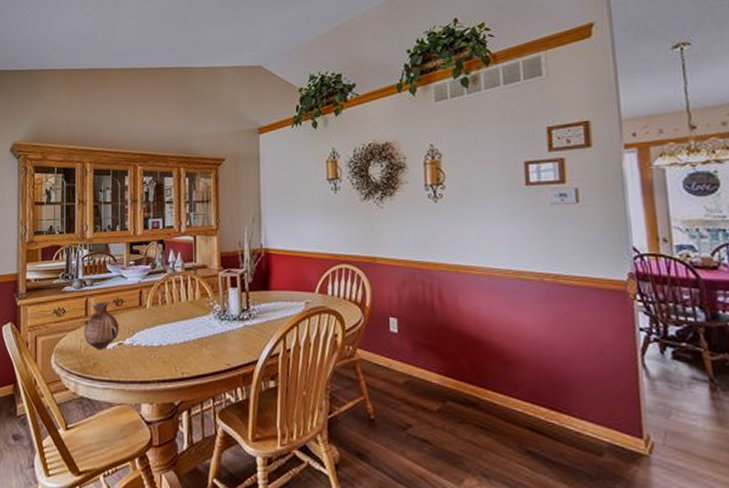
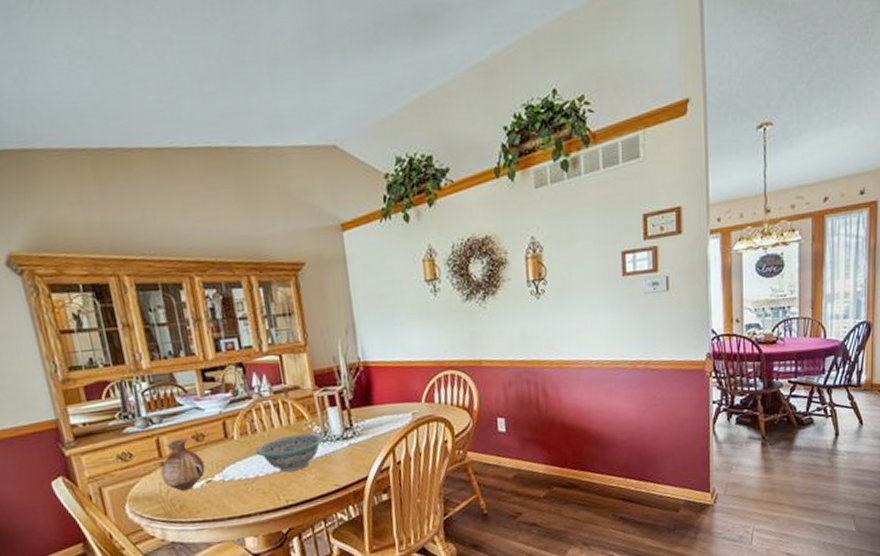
decorative bowl: none [162,311,223,345] -> present [255,433,325,472]

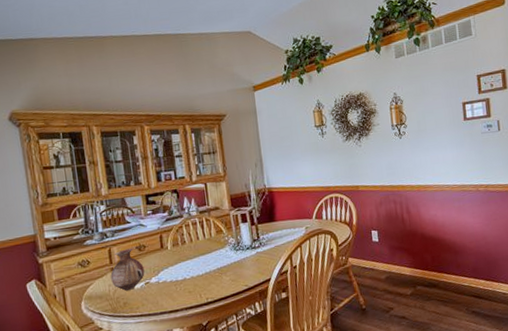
decorative bowl: present [255,433,325,472] -> none [184,243,238,275]

